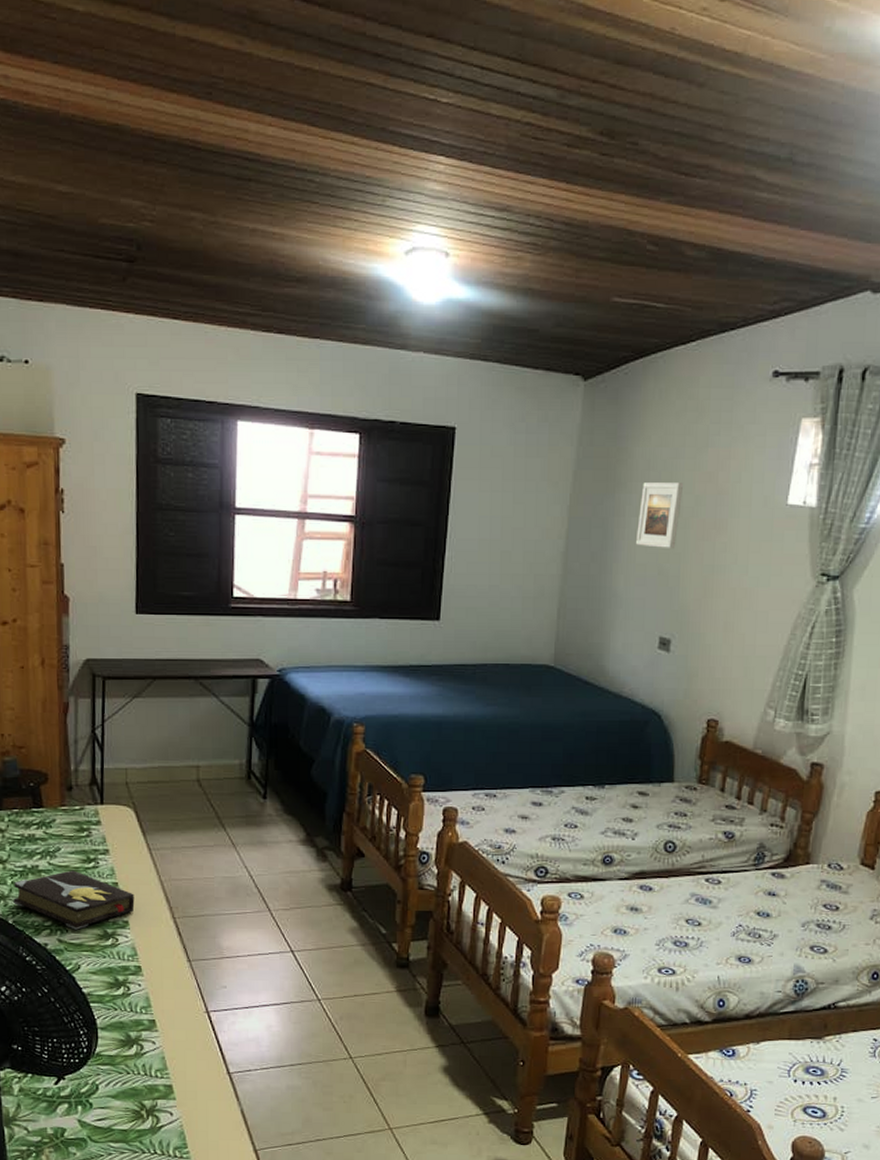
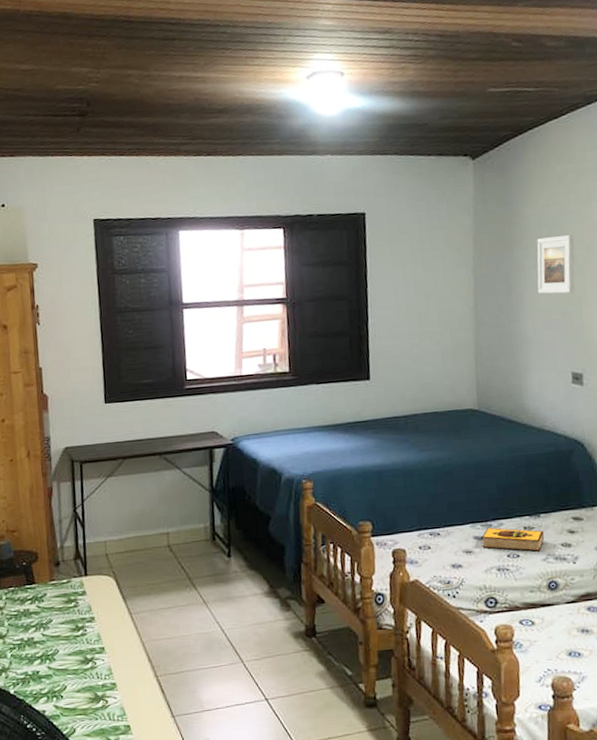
hardback book: present [13,870,135,930] -> none [13,639,121,695]
hardback book: none [539,793,607,824] -> present [481,527,545,552]

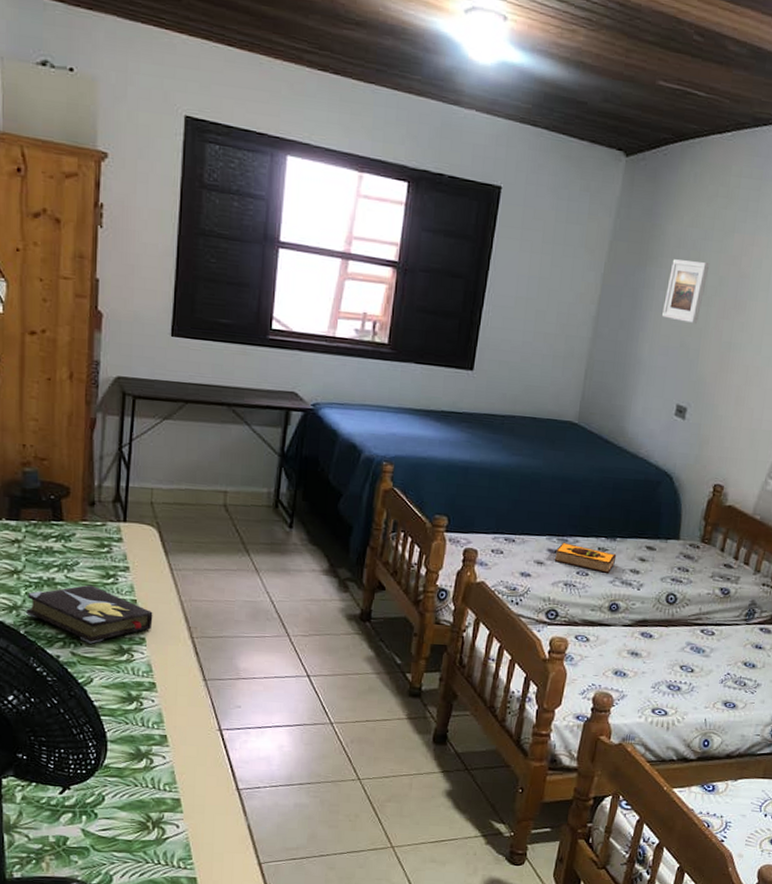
hardback book: none [13,639,121,695] -> present [26,584,153,644]

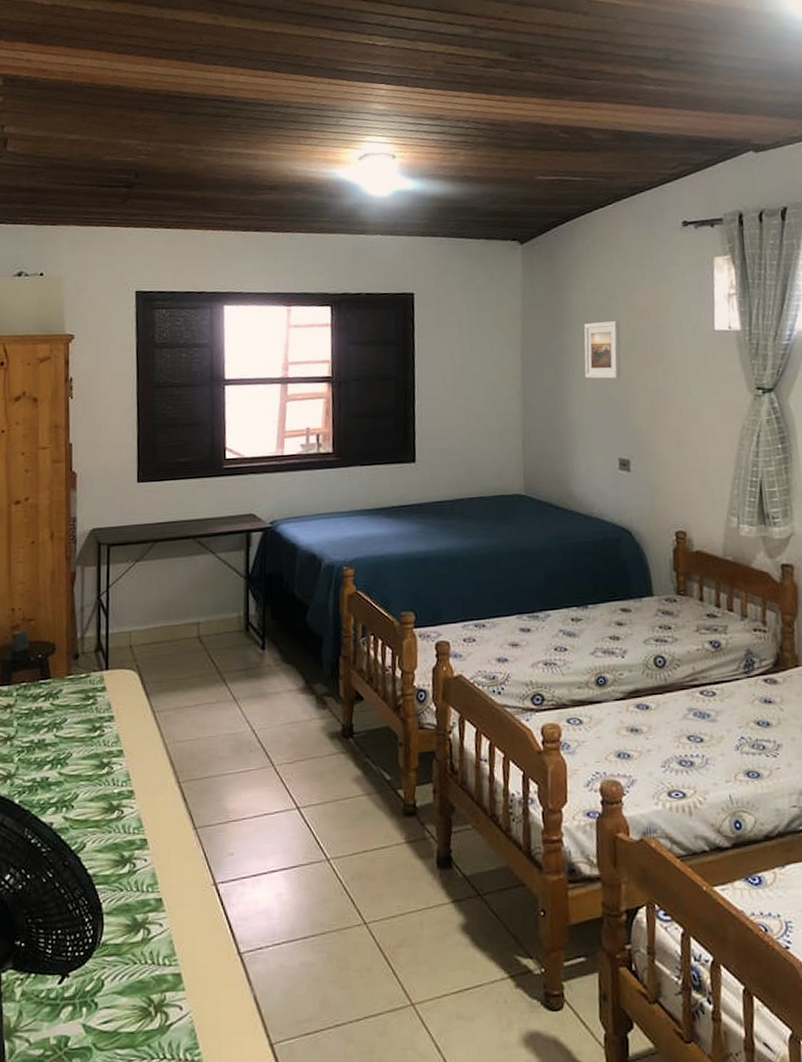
hardback book: present [26,584,153,644] -> none [20,740,140,805]
hardback book: present [554,542,617,573] -> none [527,618,593,645]

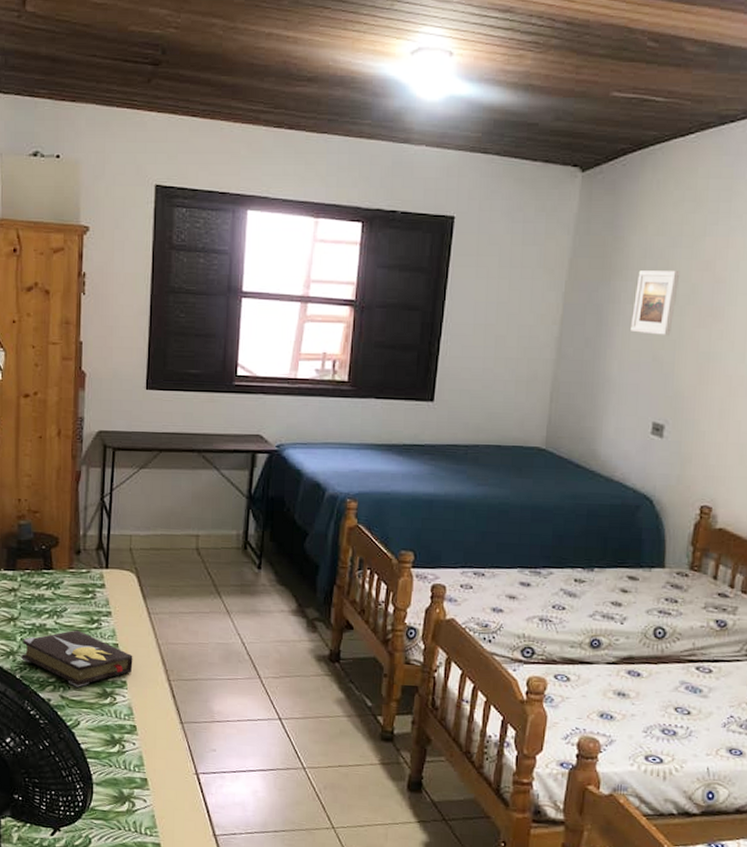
hardback book: none [20,740,140,805] -> present [22,630,133,688]

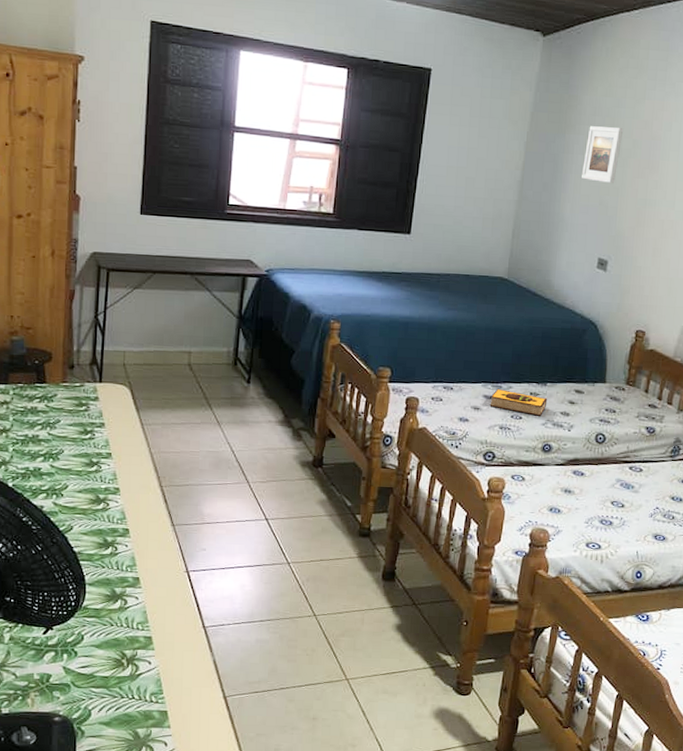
hardback book: present [22,630,133,688] -> none [14,440,126,495]
hardback book: none [527,574,595,606] -> present [489,388,548,416]

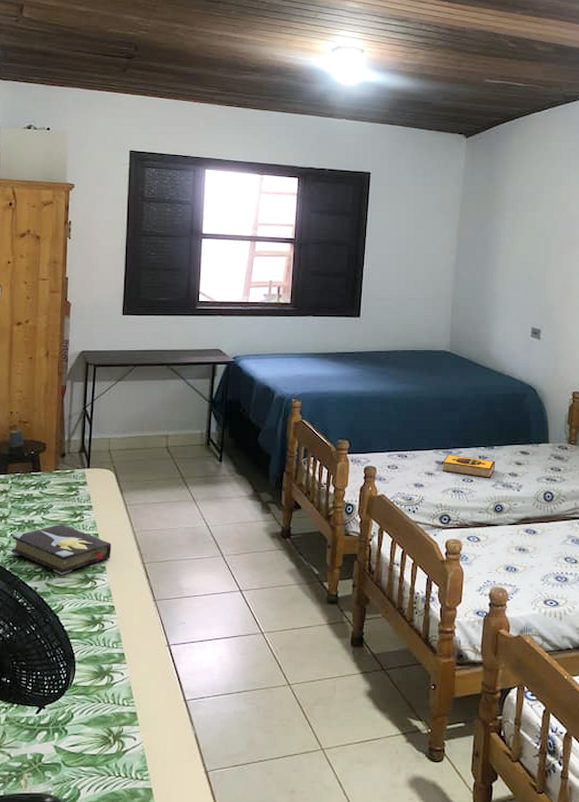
hardback book: none [14,440,126,495] -> present [11,523,111,575]
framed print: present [582,126,624,184] -> none [510,210,545,261]

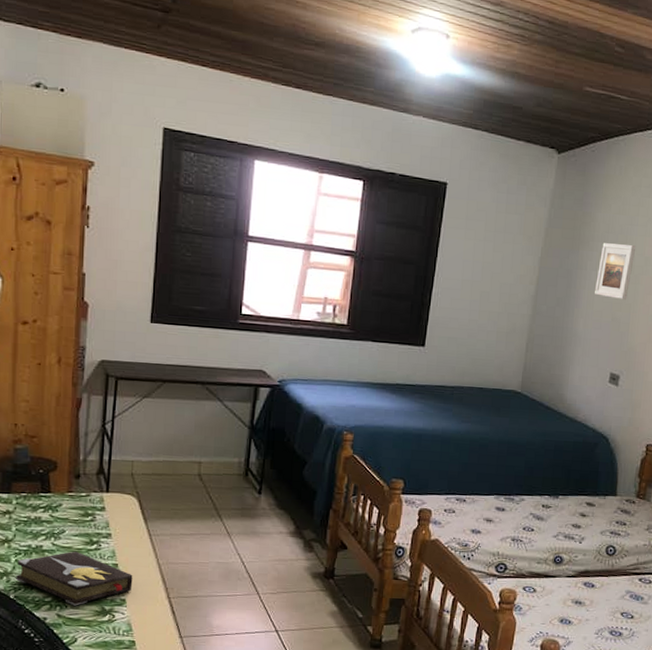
hardback book: present [442,454,496,478] -> none [502,500,560,528]
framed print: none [510,210,545,261] -> present [595,243,636,301]

